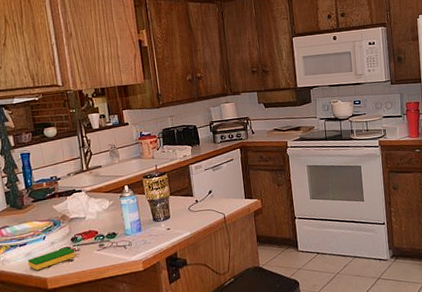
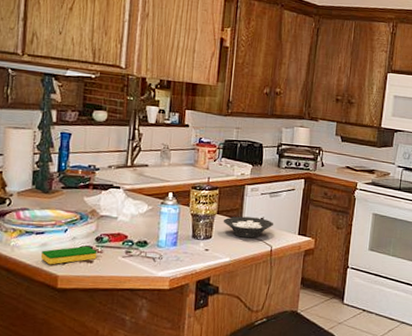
cereal bowl: none [176,191,222,212] -> present [223,216,274,239]

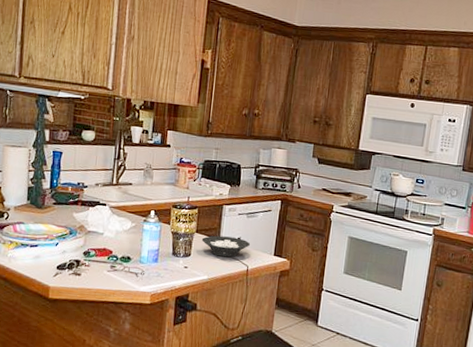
dish sponge: present [40,246,97,265] -> none [34,259,85,276]

